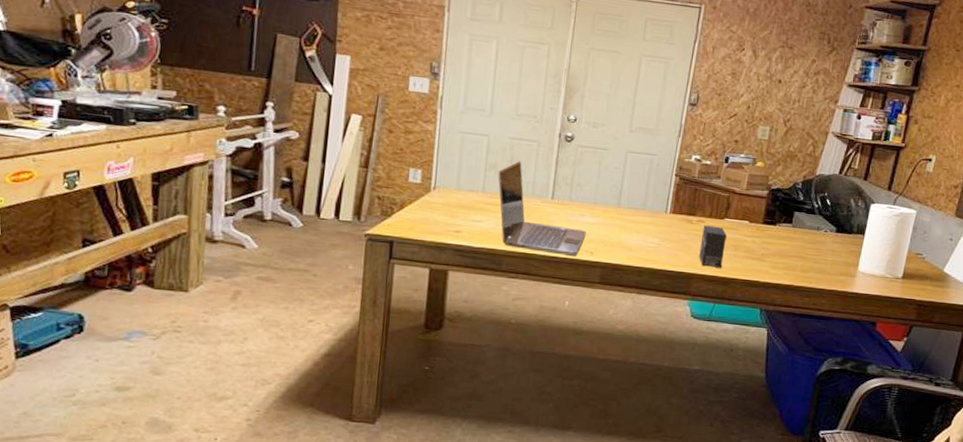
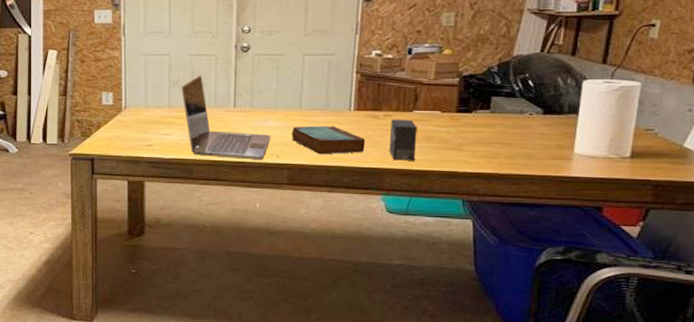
book: none [607,224,678,257] -> present [292,126,366,155]

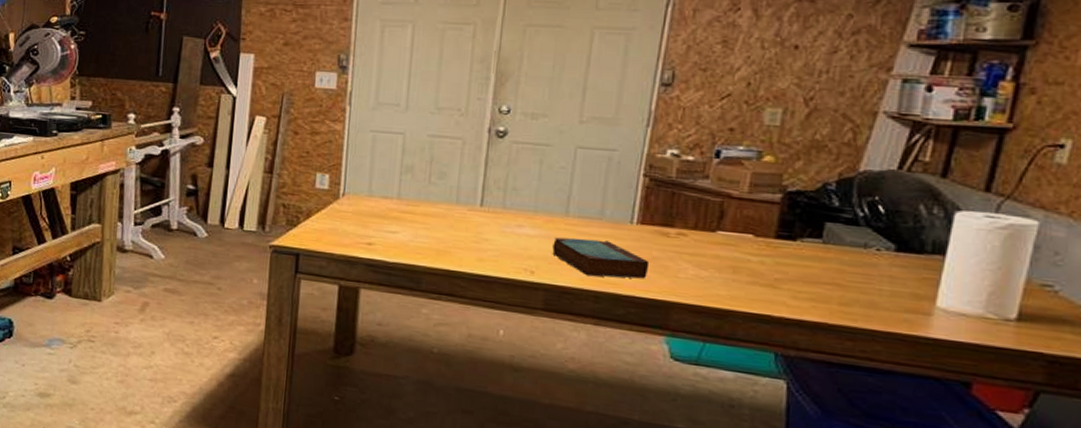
laptop: present [181,75,270,160] -> none [415,162,525,276]
small box: present [389,119,417,161] -> none [680,239,720,296]

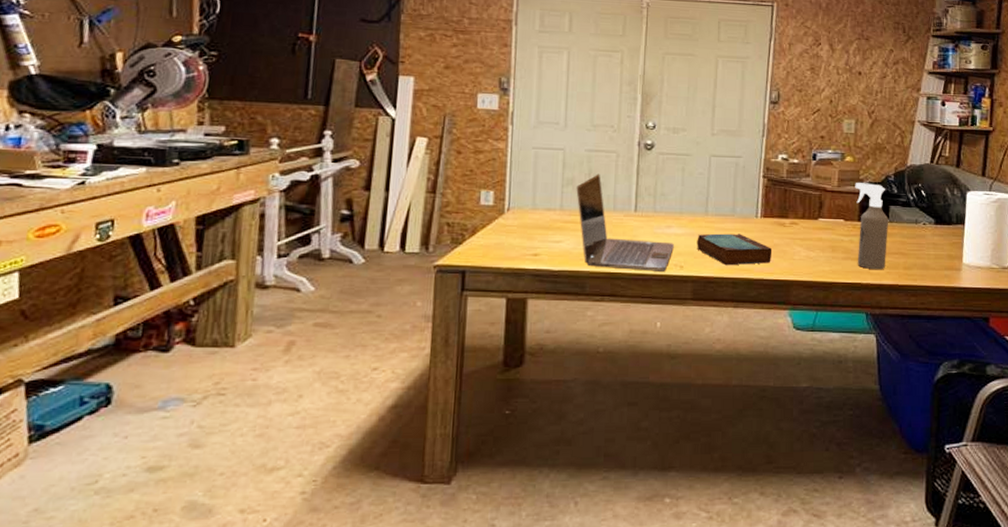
laptop: none [415,162,525,276] -> present [576,174,674,272]
spray bottle: none [768,189,822,302] -> present [855,183,889,270]

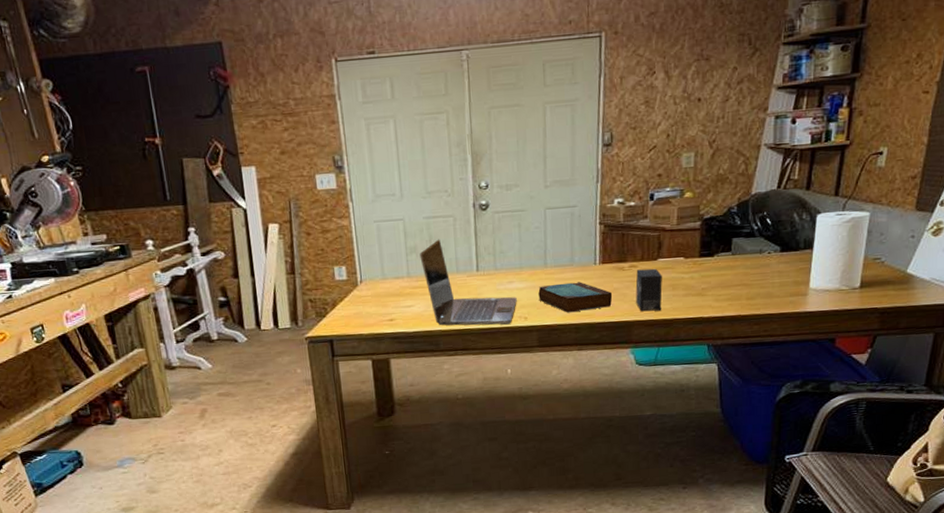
small box: none [796,227,822,272] -> present [635,268,662,312]
spray bottle: present [855,183,889,270] -> none [695,217,731,304]

